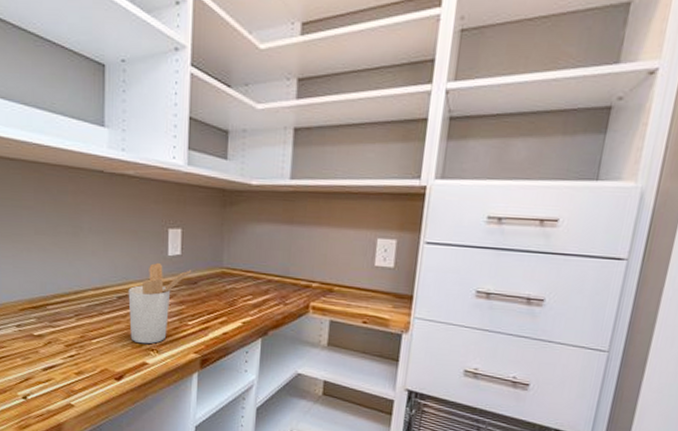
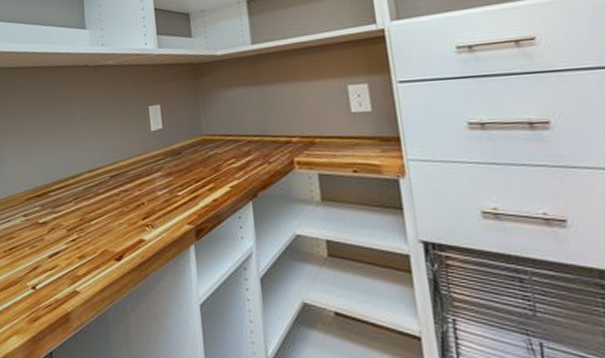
utensil holder: present [128,262,191,344] -> none [119,138,174,221]

